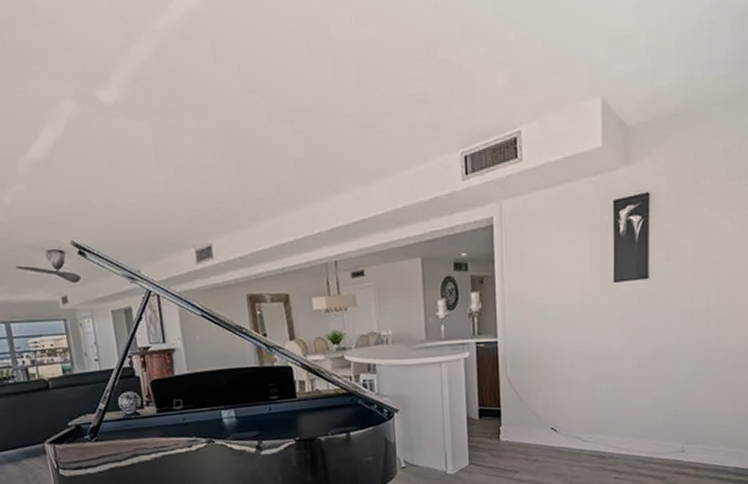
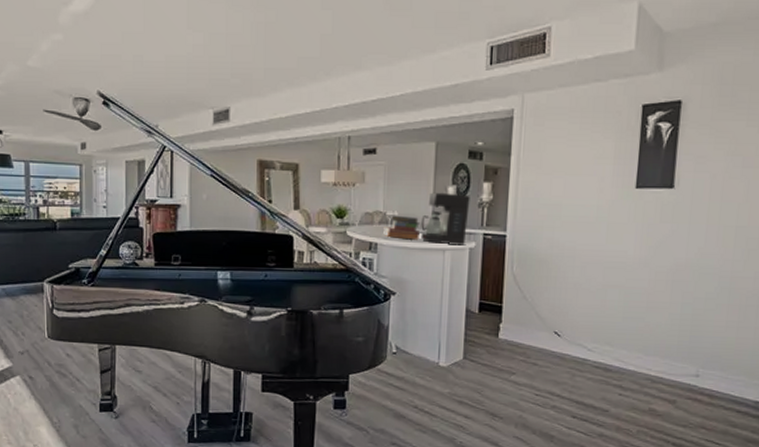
books: none [380,334,415,358] -> present [383,215,420,240]
coffee maker: none [415,306,460,357] -> present [420,192,470,246]

